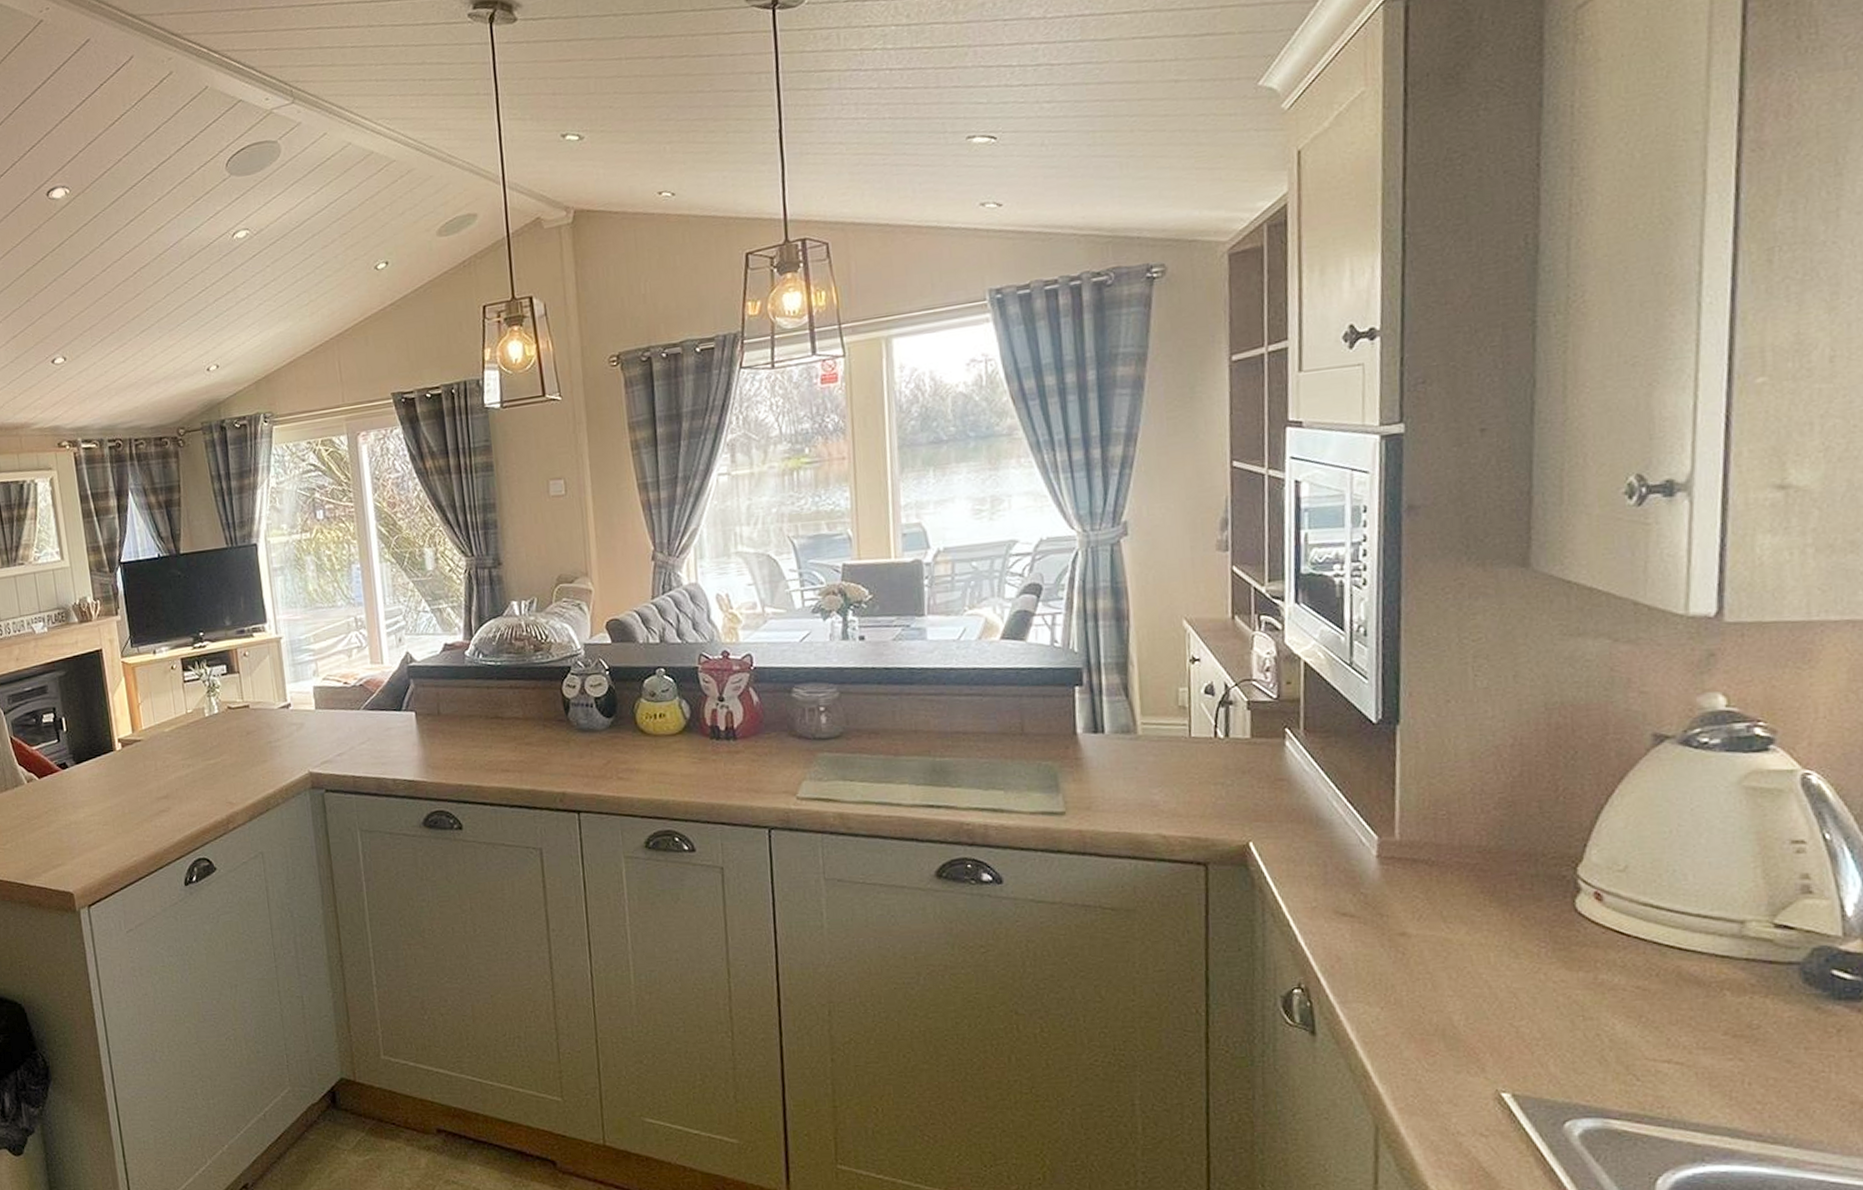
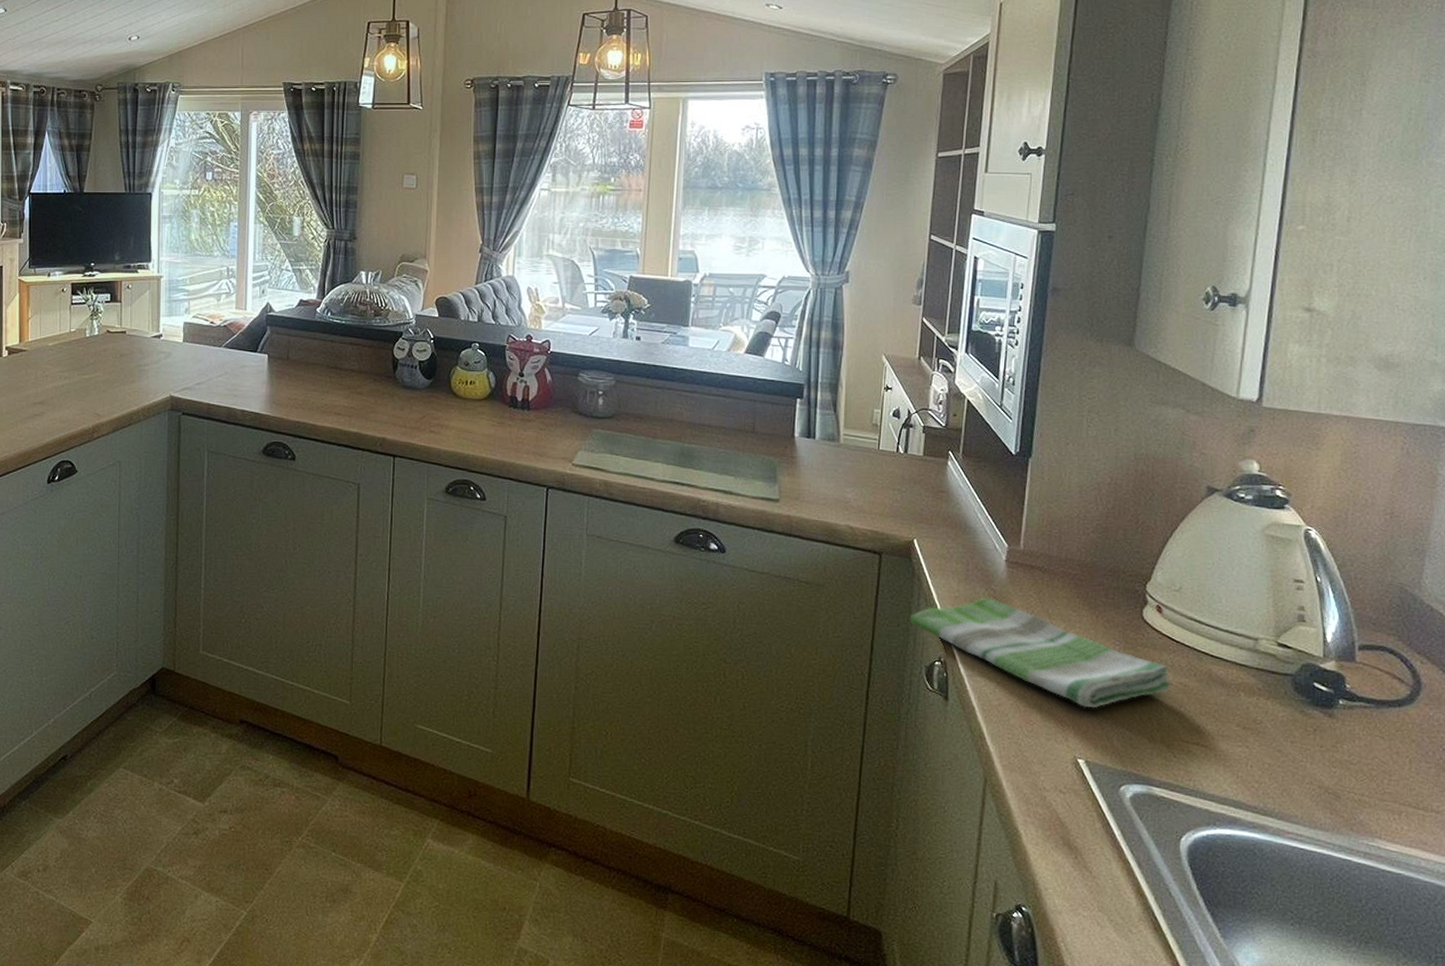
dish towel: none [1253,904,1624,1030] -> present [909,597,1171,709]

